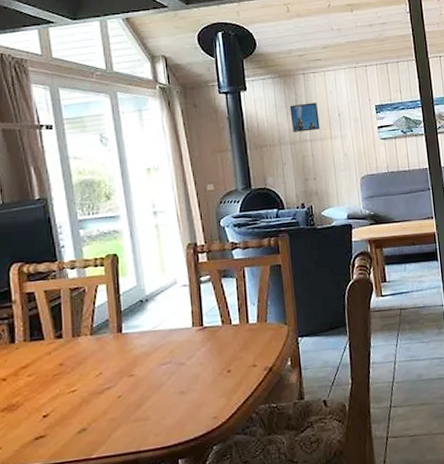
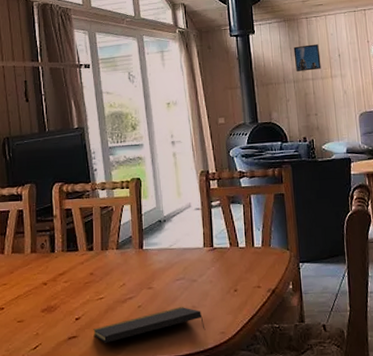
notepad: none [65,393,196,440] -> present [93,307,206,343]

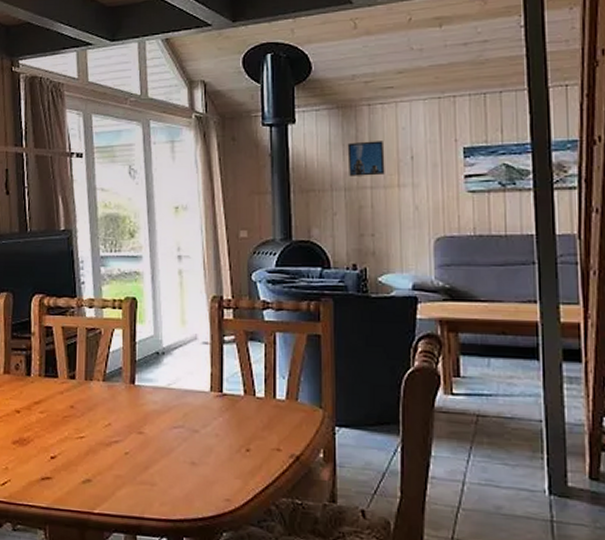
notepad: present [93,307,206,343] -> none [70,460,206,494]

